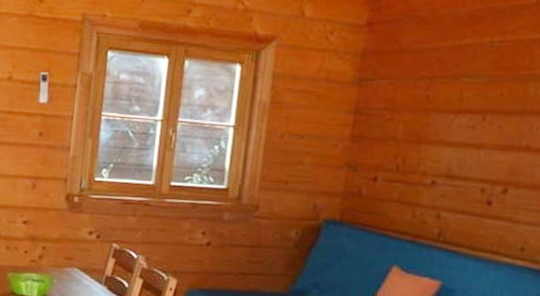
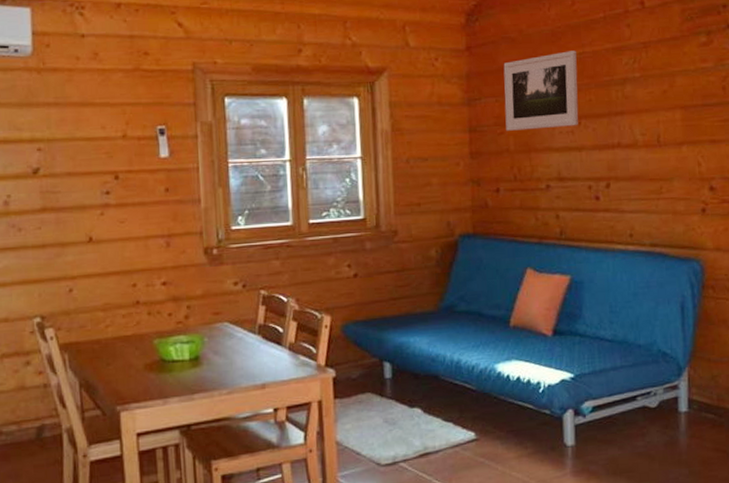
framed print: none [396,37,495,121] -> present [503,50,579,131]

